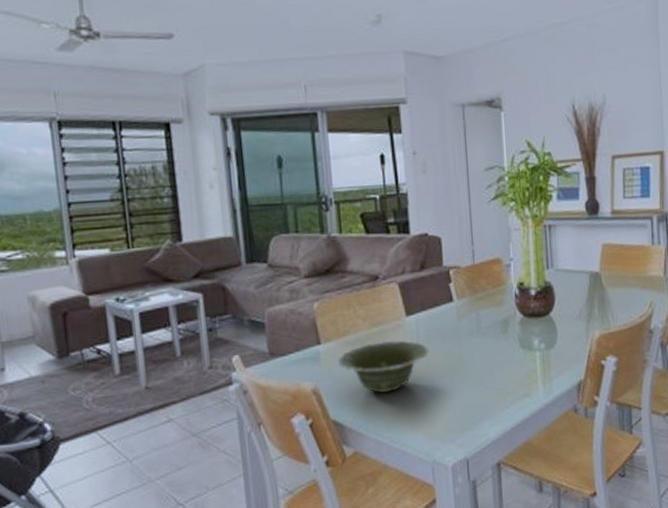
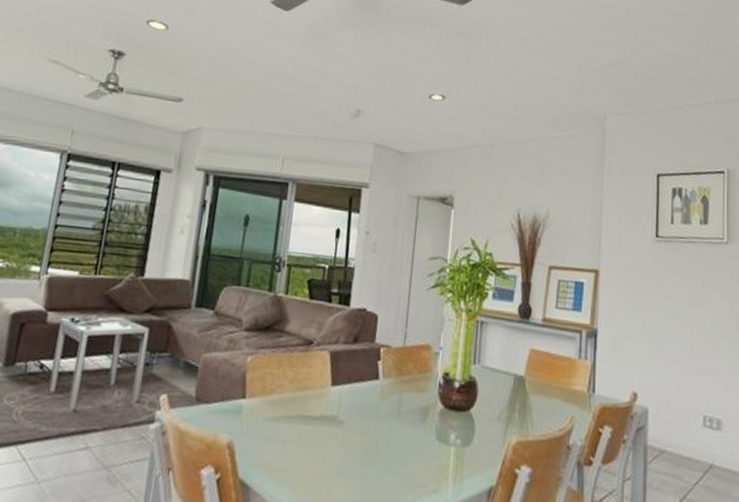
dish: present [337,340,430,393] -> none [257,406,348,461]

